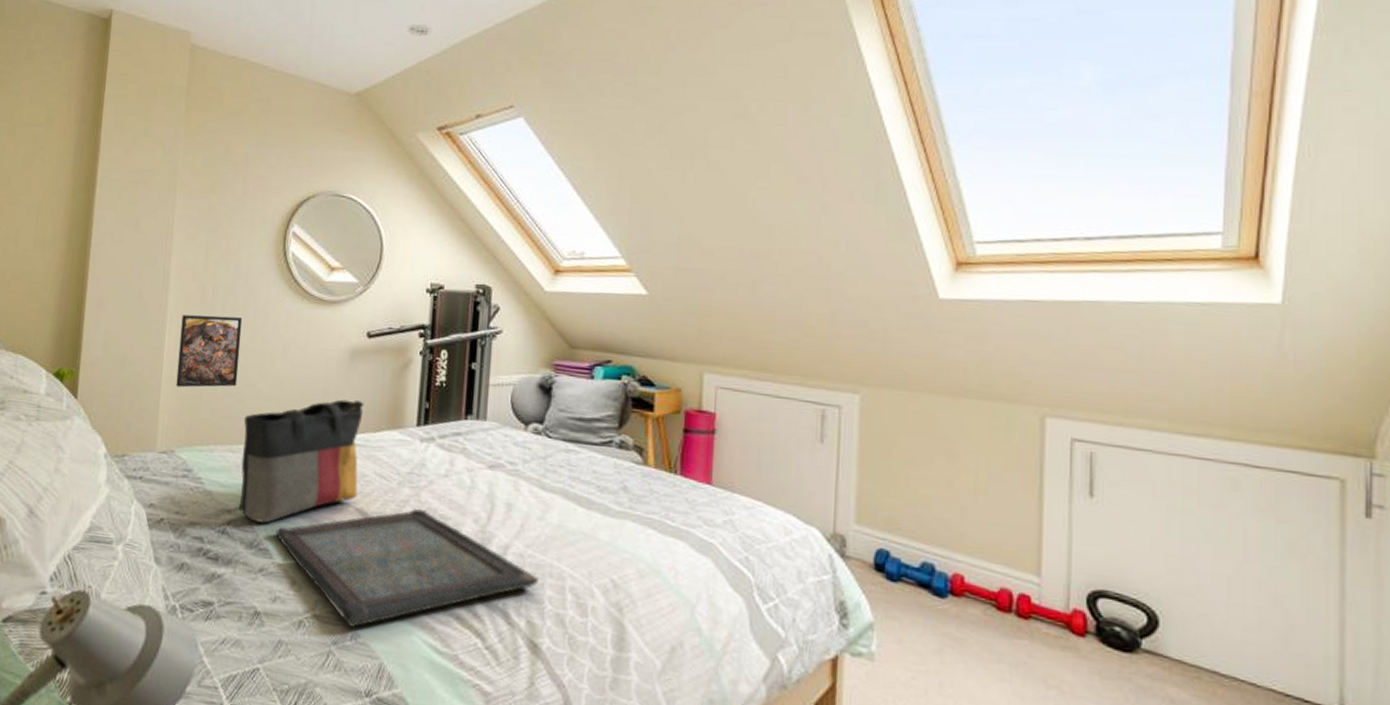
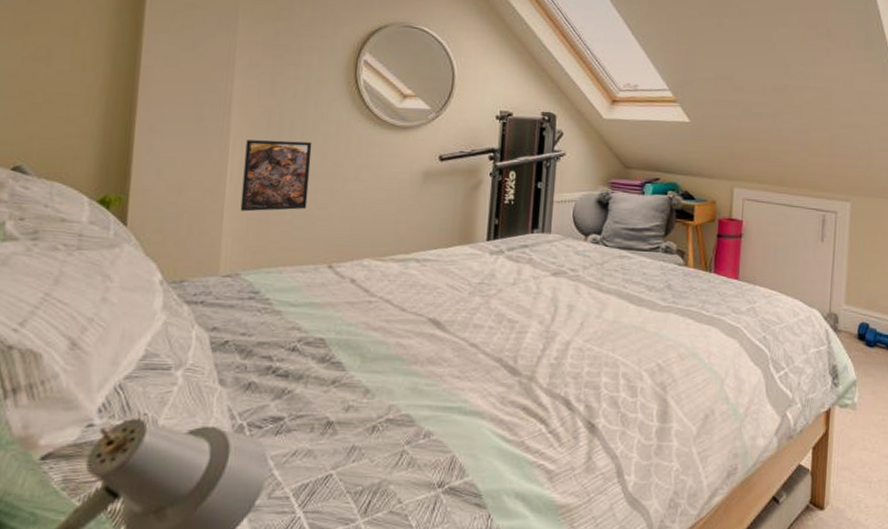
tote bag: present [239,399,364,523] -> none [310,218,437,338]
serving tray: present [275,508,540,627] -> none [348,314,597,426]

